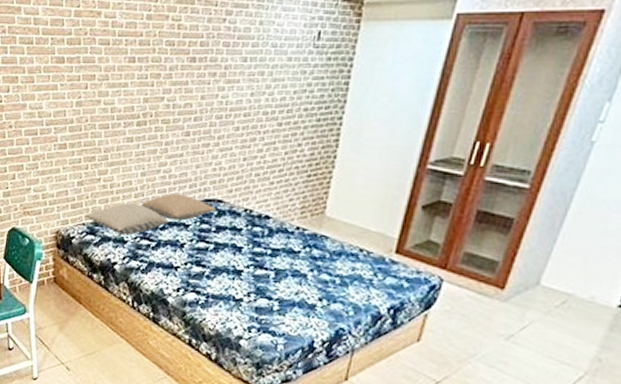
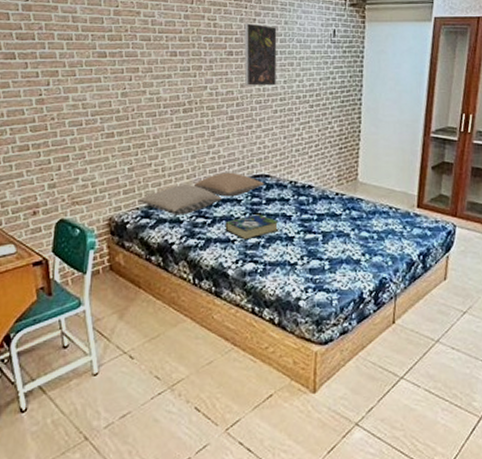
book: none [169,242,228,268] -> present [225,214,279,240]
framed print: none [206,24,250,98] -> present [244,23,277,86]

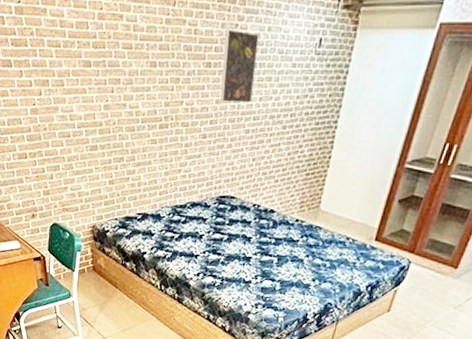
pillow: present [138,185,222,215] -> none [116,200,190,229]
pillow: present [194,172,264,197] -> none [166,191,229,215]
book: present [225,214,279,240] -> none [190,233,239,256]

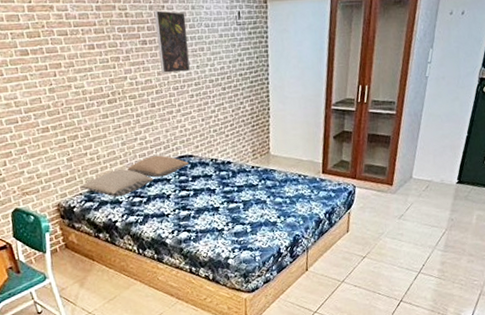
pillow: none [116,200,190,229] -> present [80,169,154,197]
pillow: none [166,191,229,215] -> present [128,155,189,178]

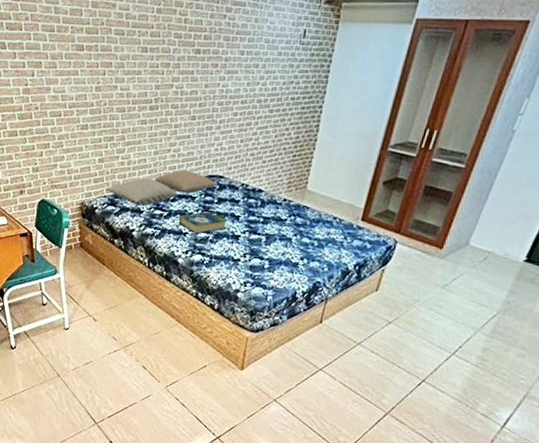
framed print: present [154,10,190,73] -> none [209,19,247,88]
book: none [158,190,206,213] -> present [178,212,228,234]

